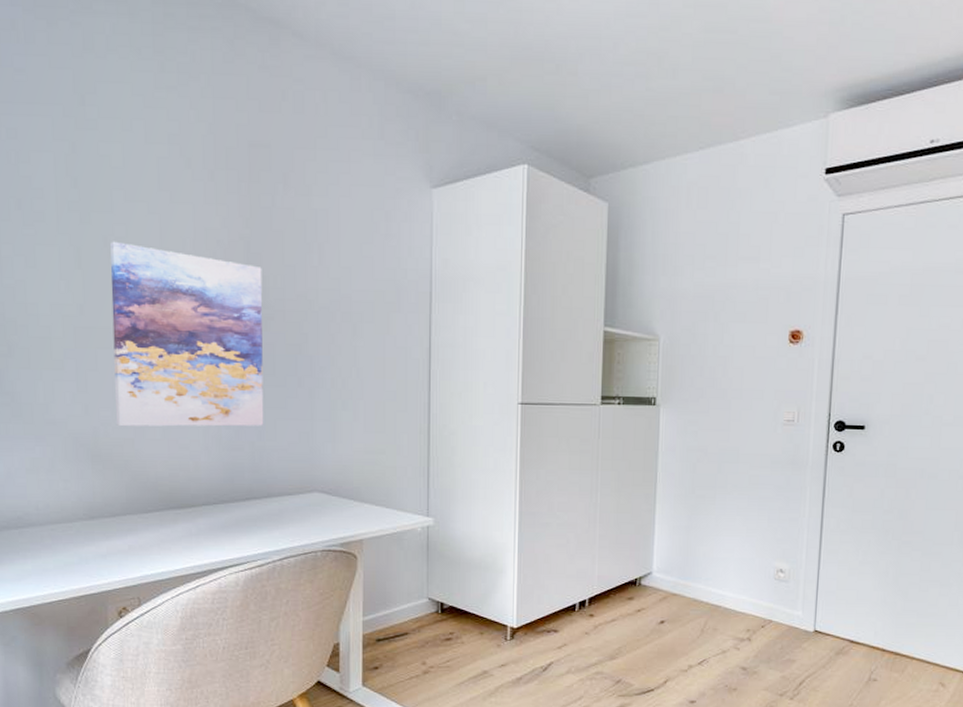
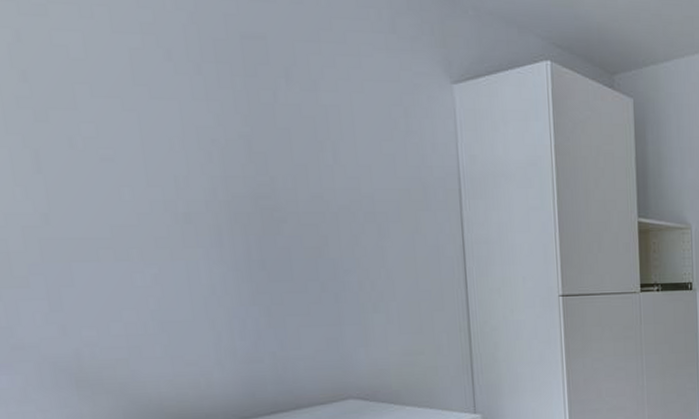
wall art: present [110,241,264,427] -> none [77,141,286,347]

